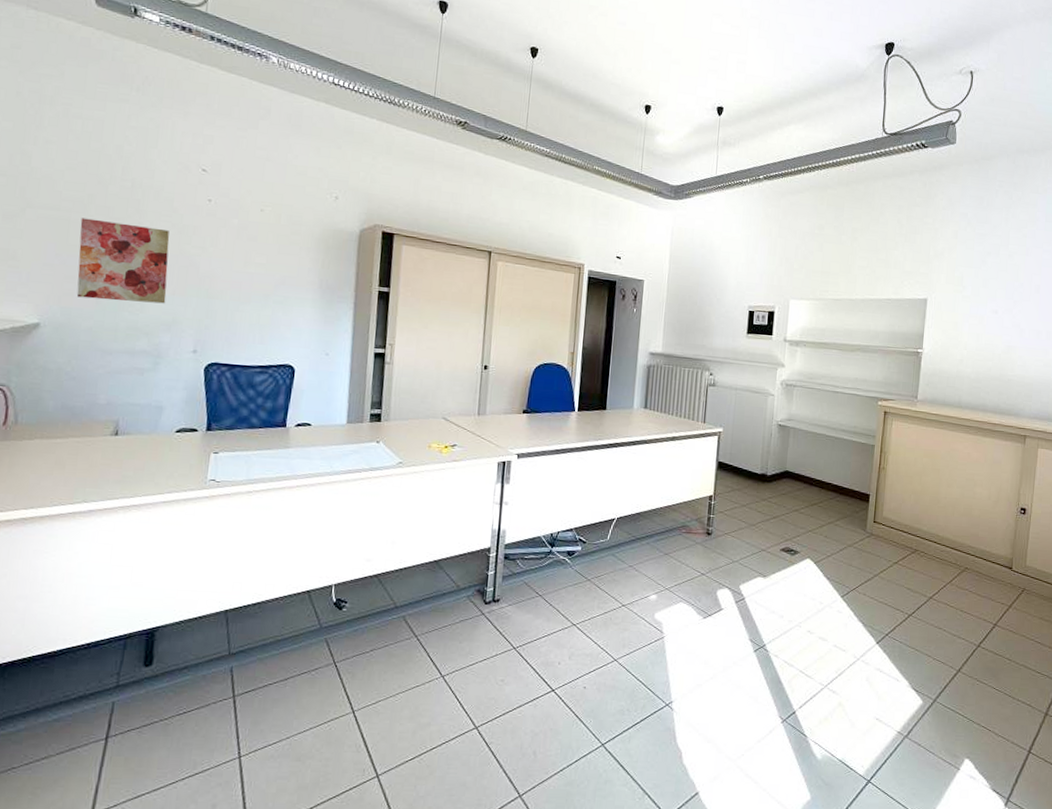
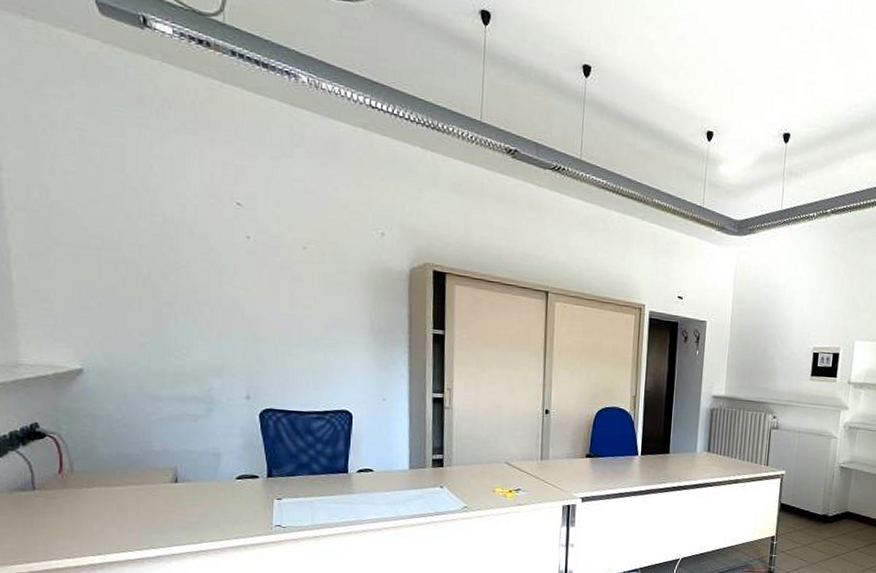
wall art: present [76,218,170,304] -> none [112,256,212,348]

